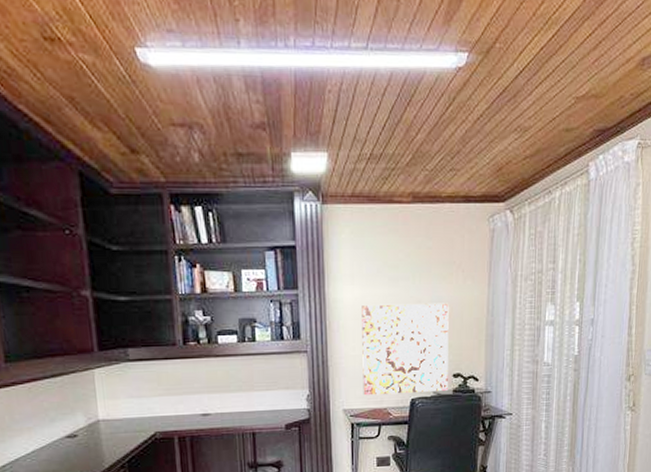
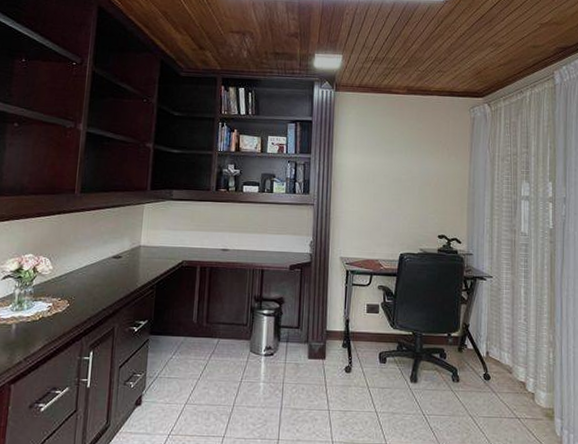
wall art: present [362,303,449,396] -> none [358,171,435,250]

